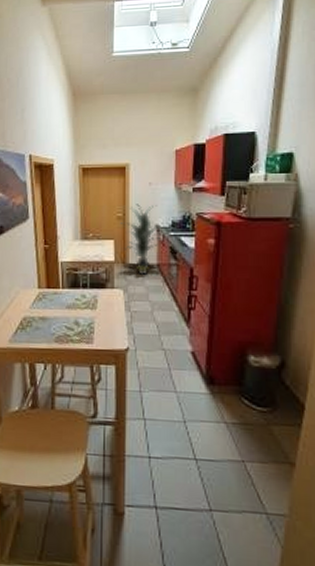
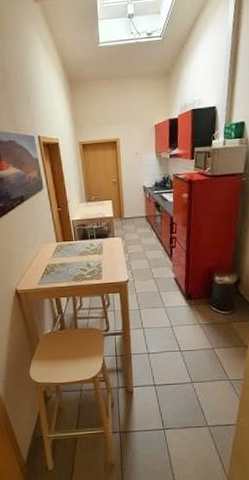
indoor plant: present [121,204,163,275] -> none [116,170,149,225]

